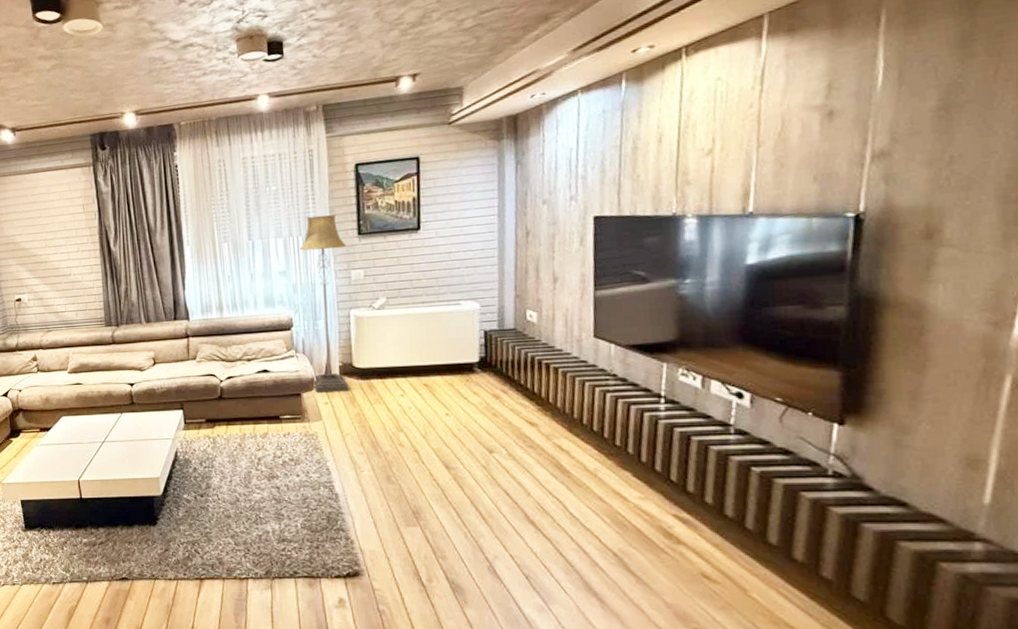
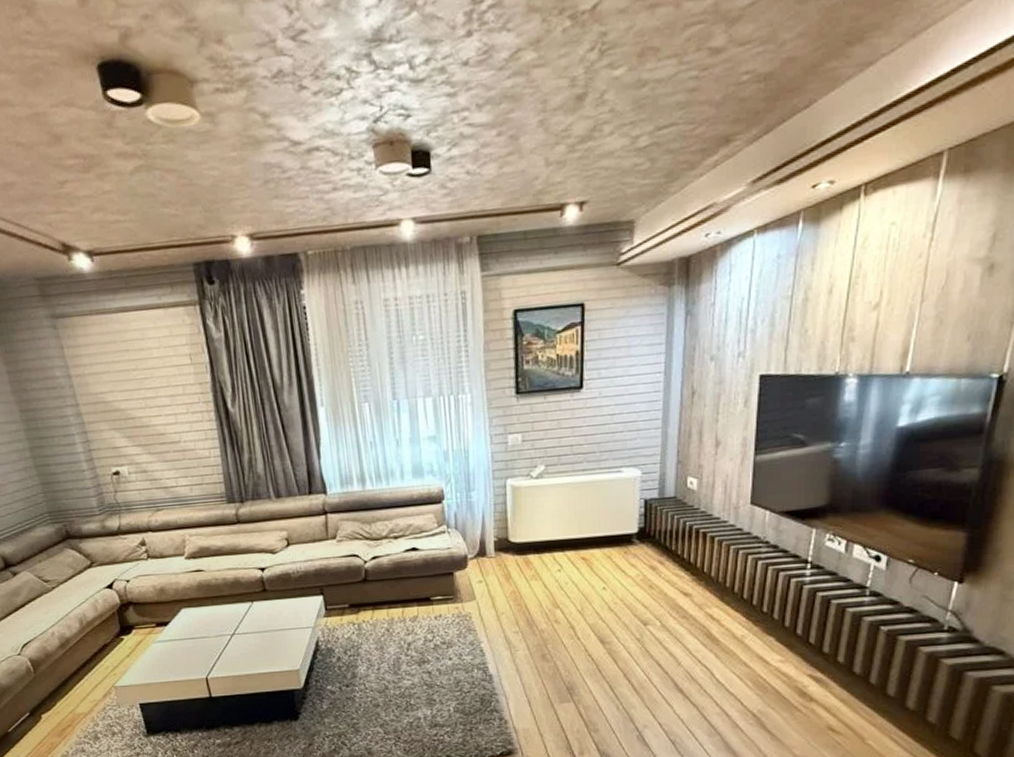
floor lamp: present [299,214,349,393] -> none [450,370,504,571]

